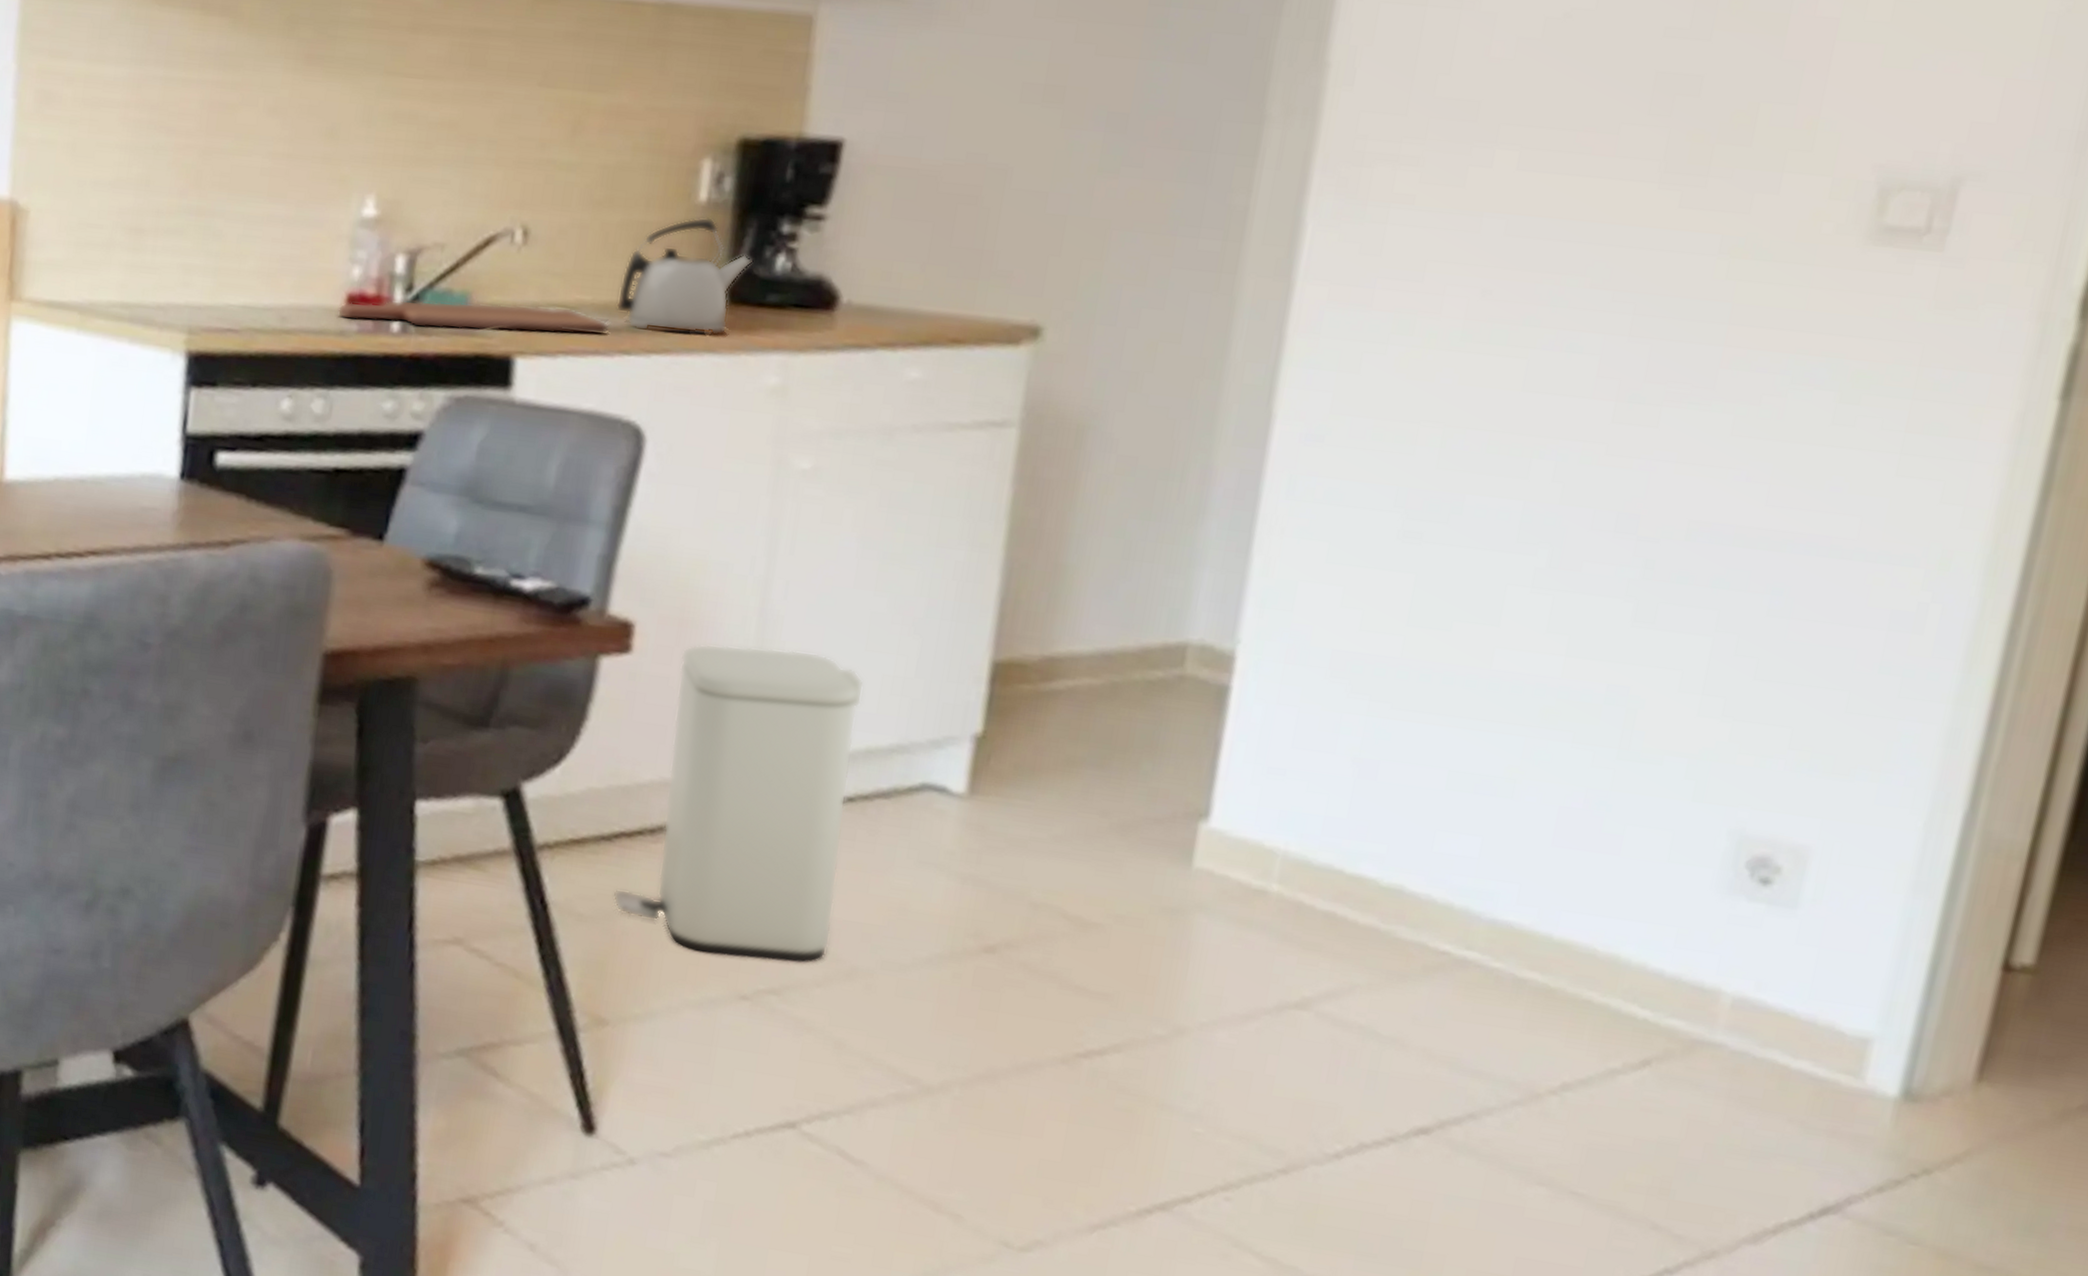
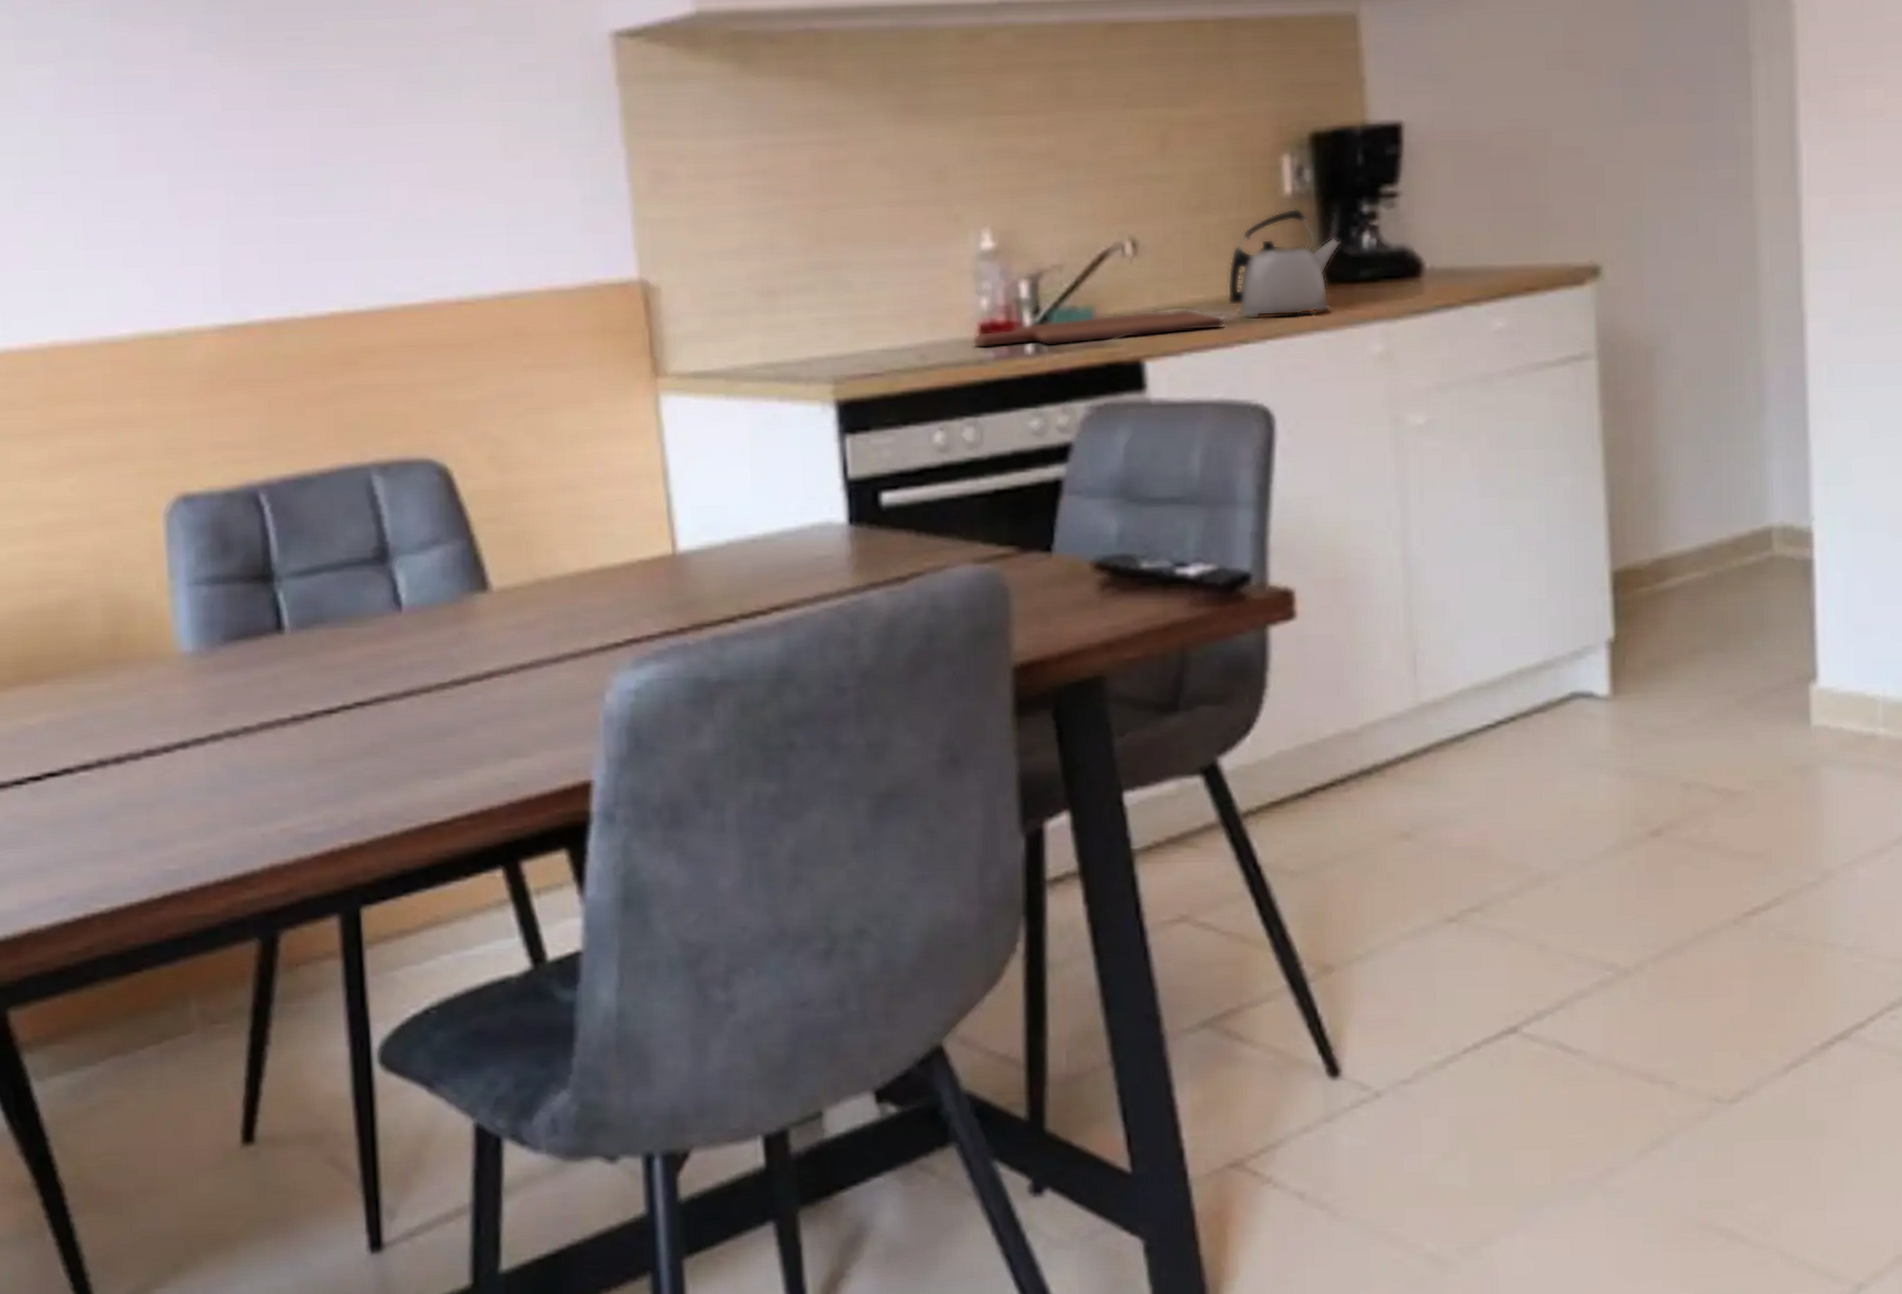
pedal bin: present [612,644,864,963] -> none [1318,590,1517,886]

